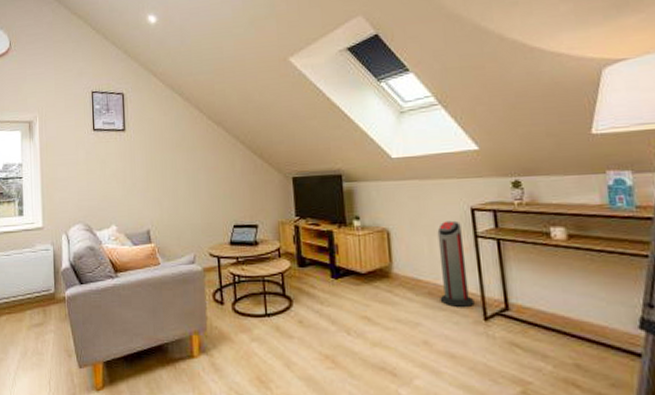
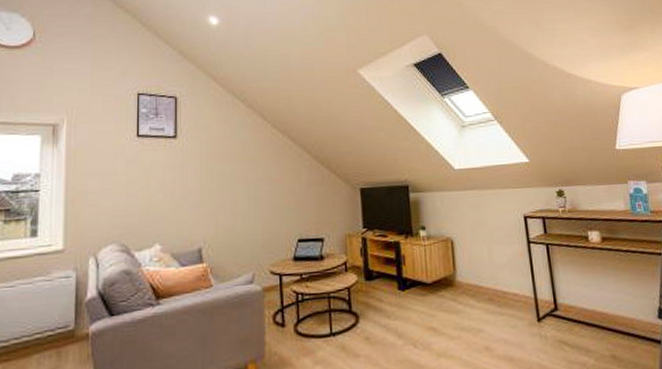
air purifier: present [437,220,475,307] -> none [495,228,529,311]

